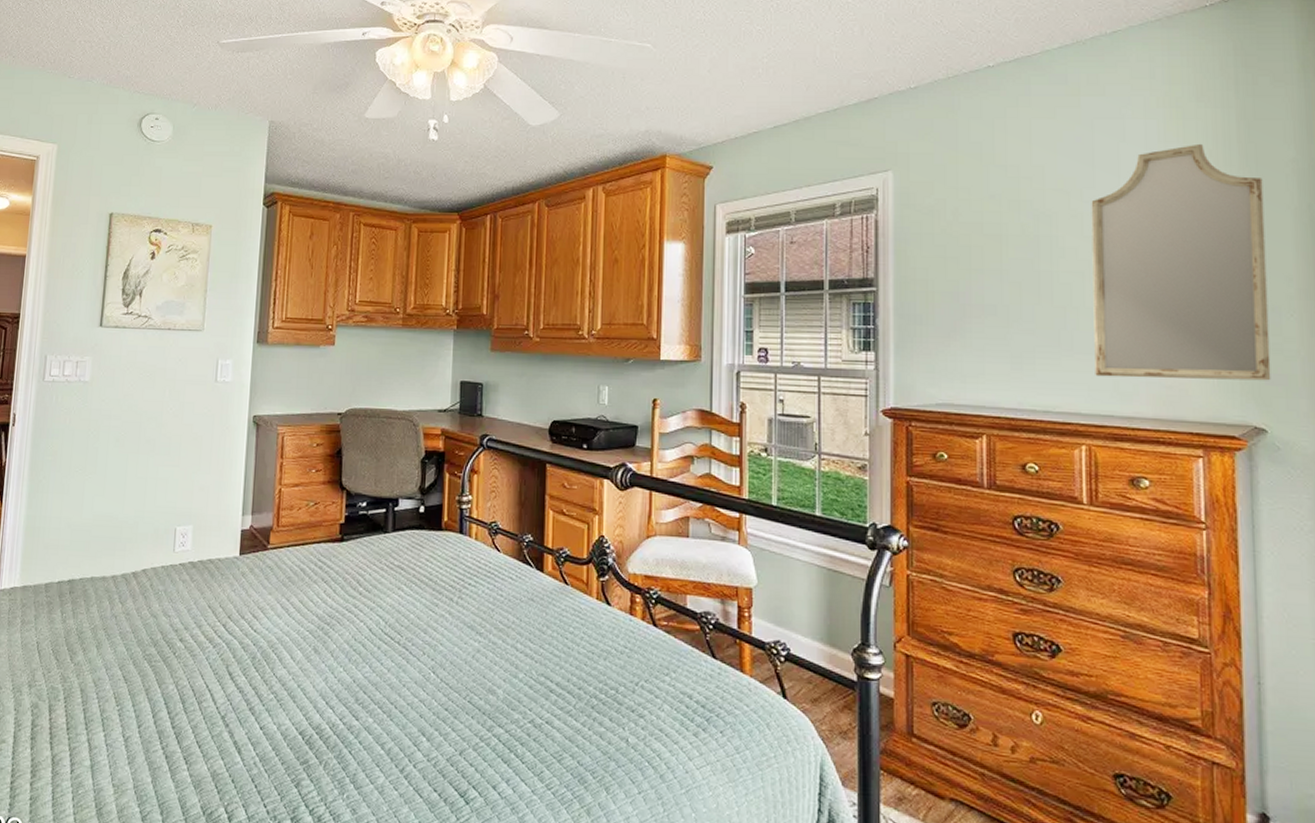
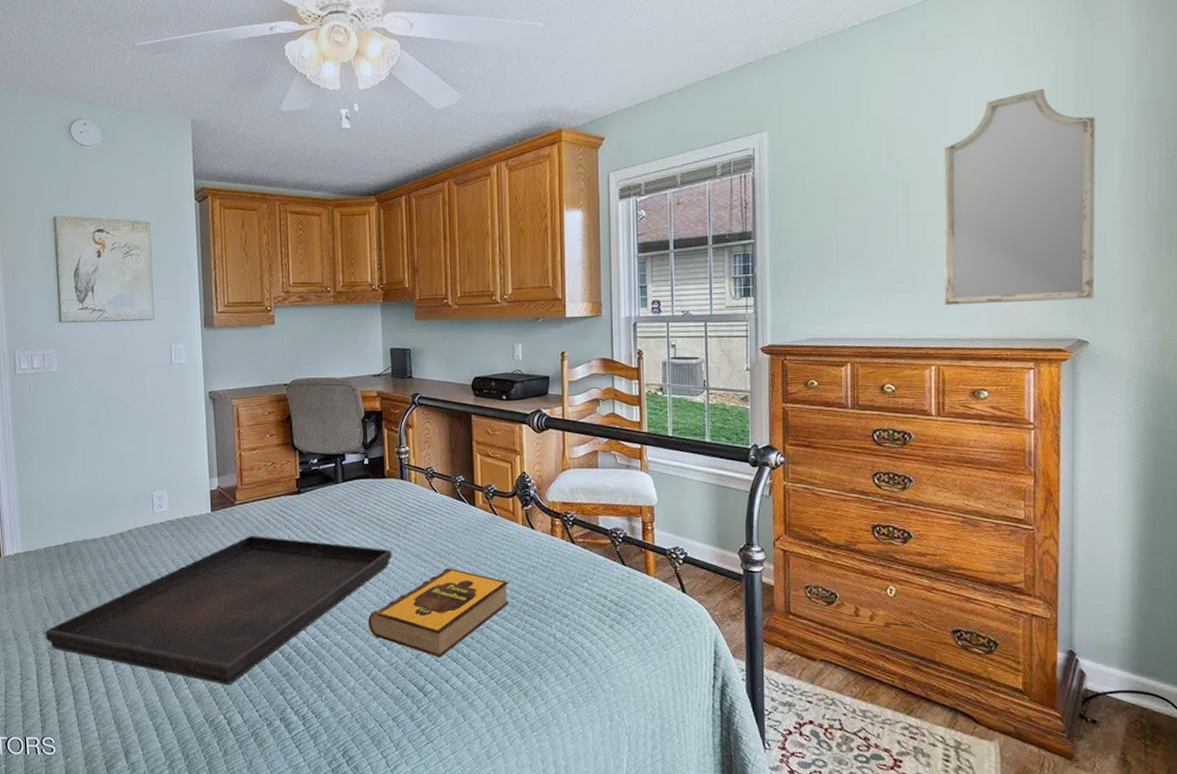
serving tray: none [30,586,443,770] -> present [45,535,393,686]
hardback book: none [407,644,577,756] -> present [368,568,510,658]

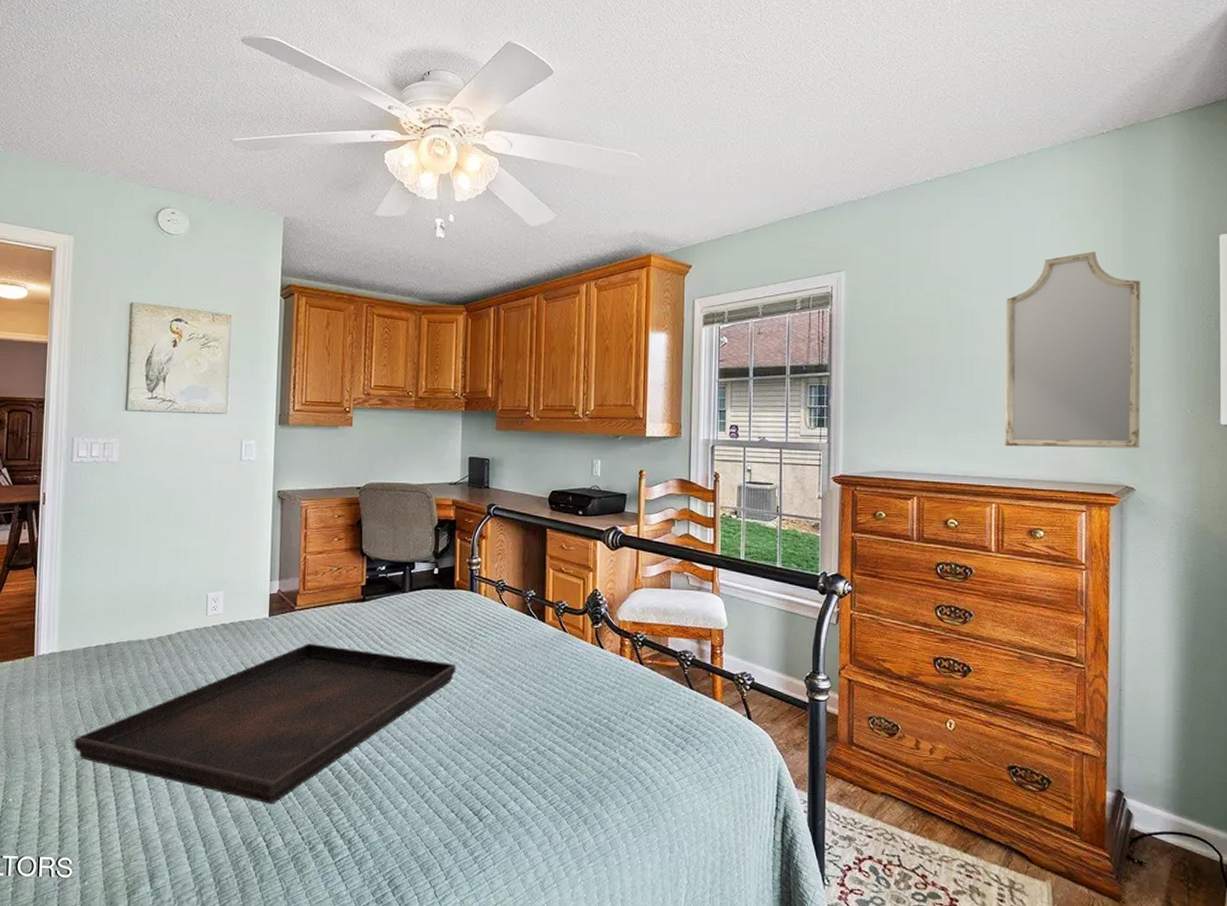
hardback book: present [368,568,510,658] -> none [426,685,575,780]

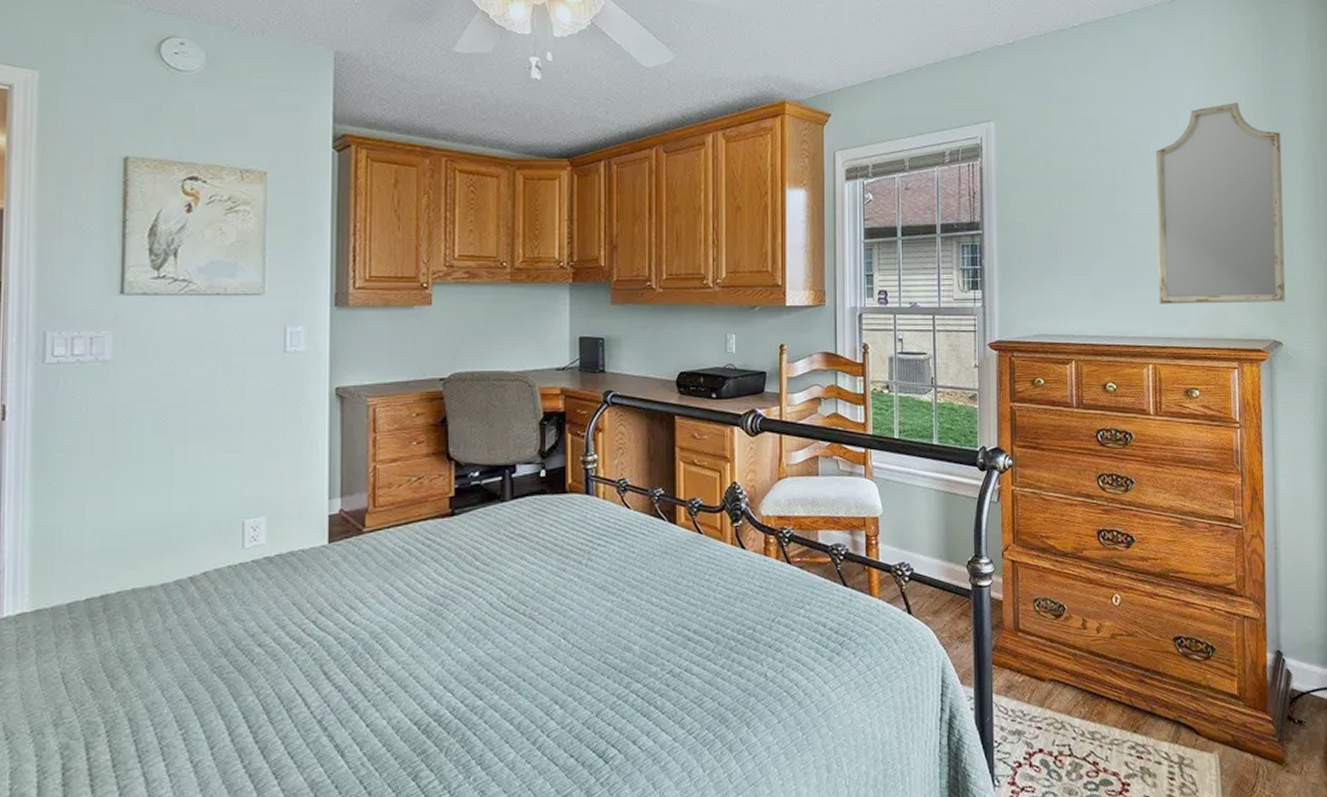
serving tray: present [74,643,457,805] -> none [57,571,571,776]

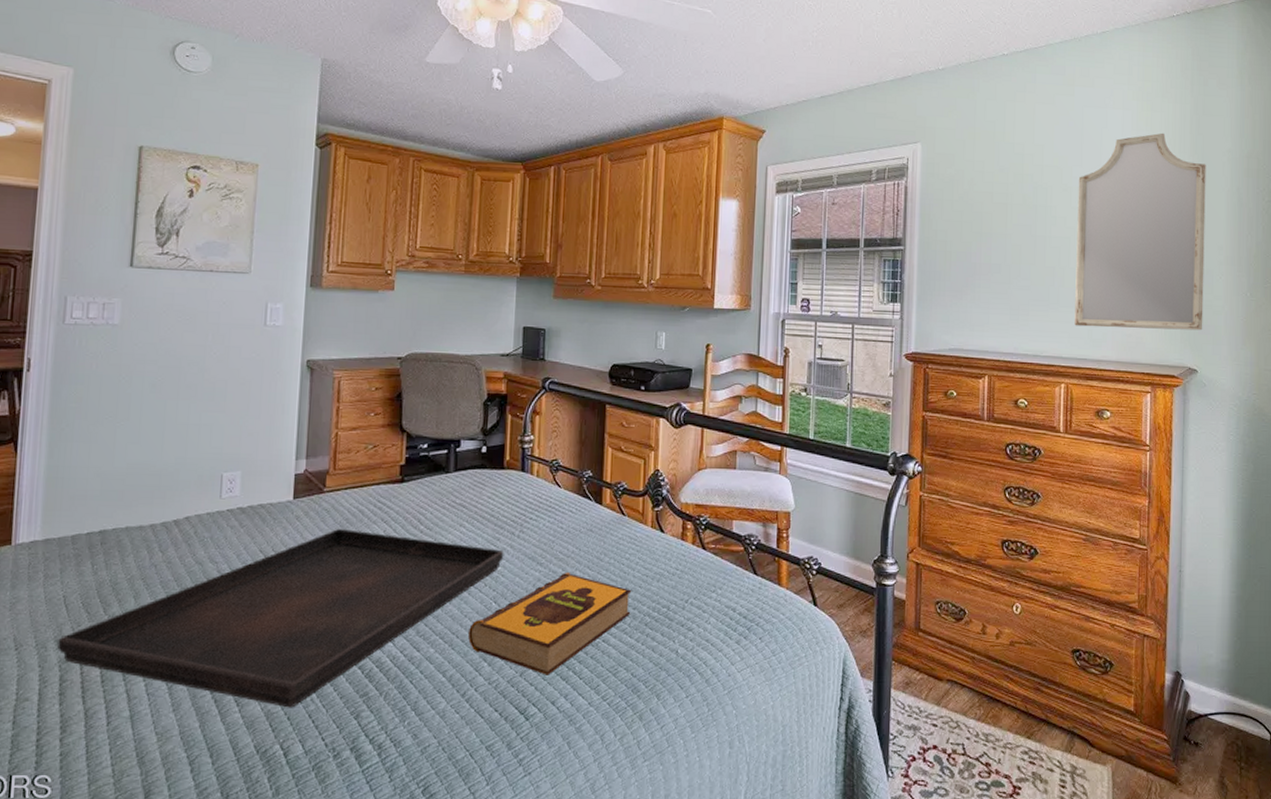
serving tray: none [57,571,571,776] -> present [57,528,504,708]
hardback book: none [537,600,714,713] -> present [468,573,632,675]

